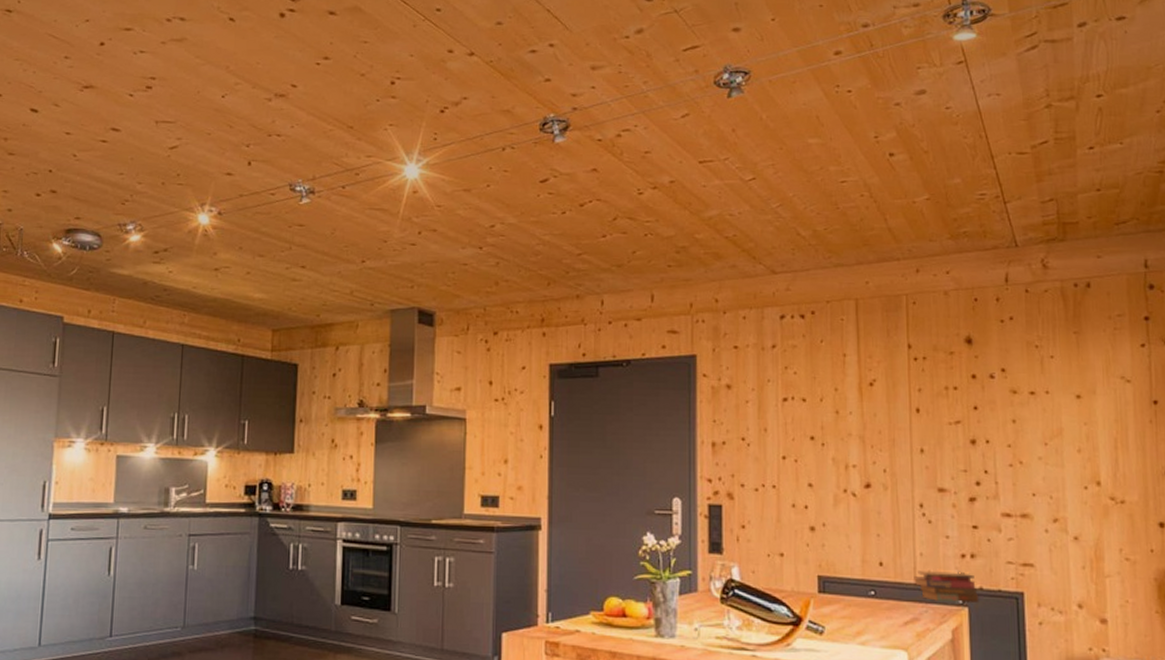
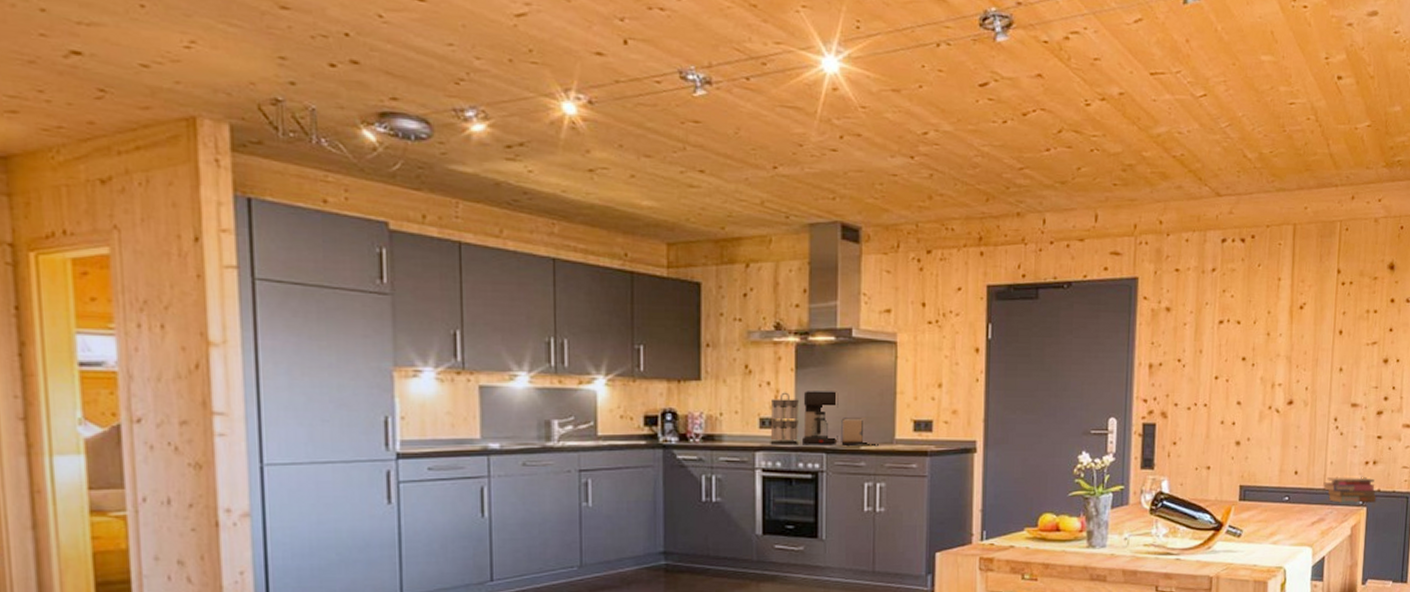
spice rack: none [350,465,377,517] -> present [770,392,799,445]
coffee maker: none [378,464,413,518] -> present [801,391,839,445]
toaster: none [414,491,448,520] -> present [841,418,879,445]

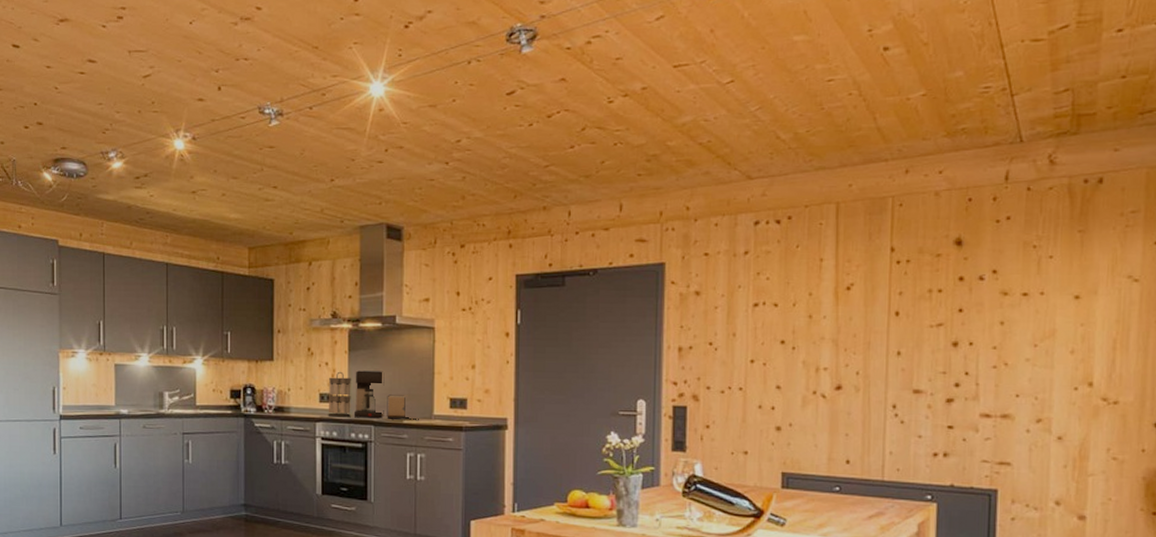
books: present [1323,477,1377,503] -> none [881,468,949,499]

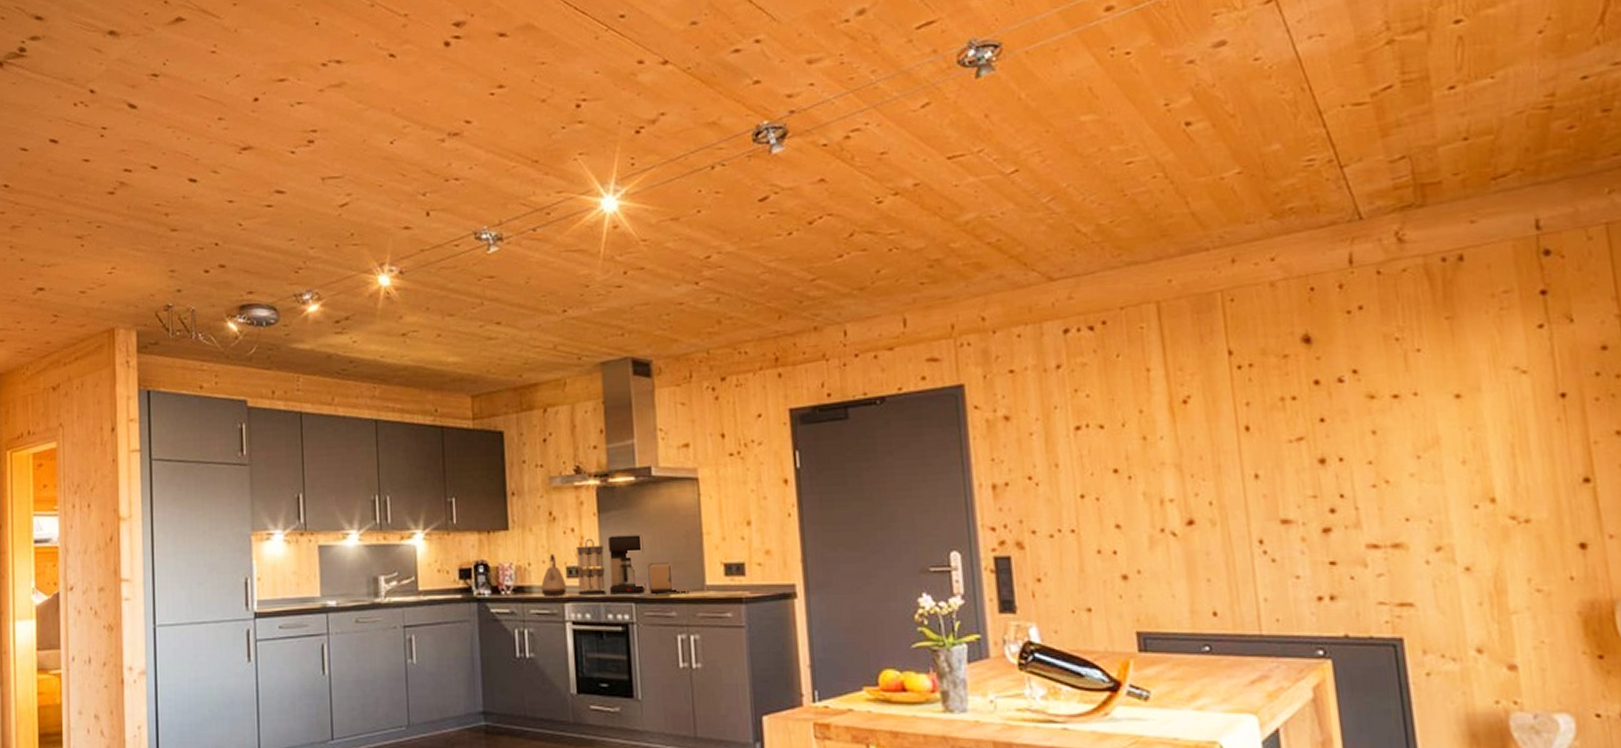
kettle: none [298,382,319,417] -> present [541,554,567,596]

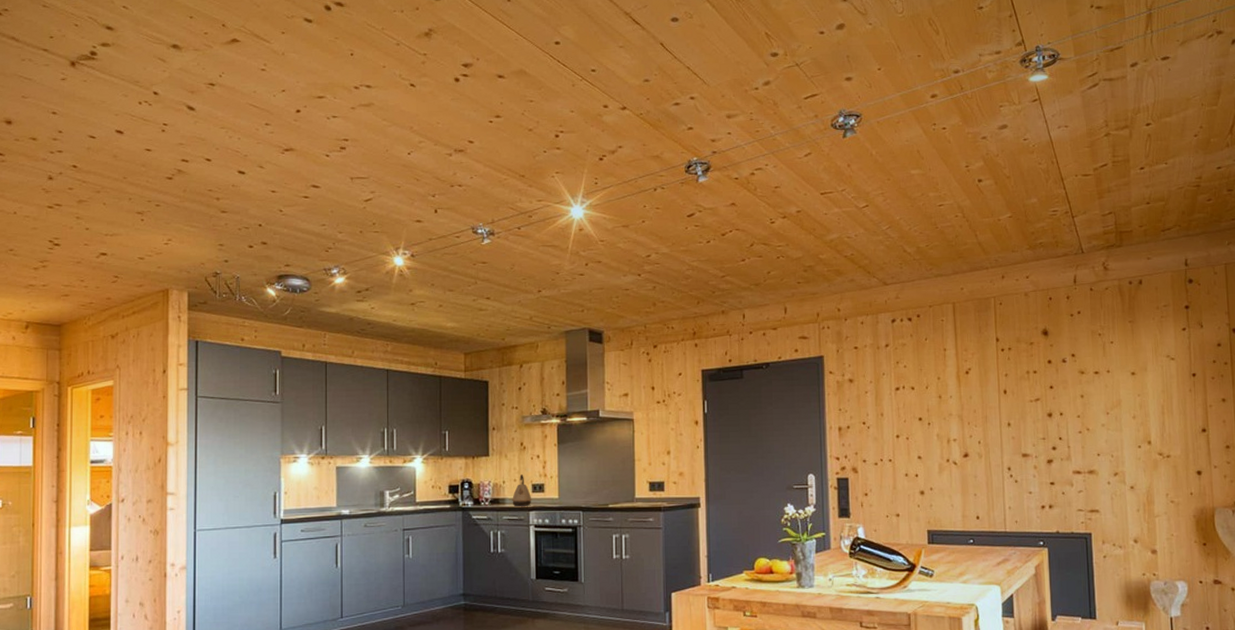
spice rack: present [577,538,606,596] -> none [540,463,561,506]
coffee maker: present [607,535,646,595] -> none [563,461,591,505]
toaster: present [648,563,689,594] -> none [593,481,623,504]

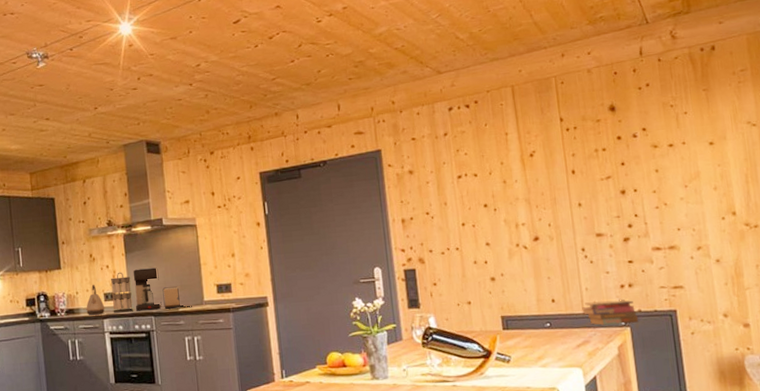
spice rack: none [540,463,561,506] -> present [111,272,133,313]
coffee maker: none [563,461,591,505] -> present [133,268,162,311]
toaster: none [593,481,623,504] -> present [162,286,192,309]
books: none [1004,520,1057,545] -> present [582,299,639,326]

